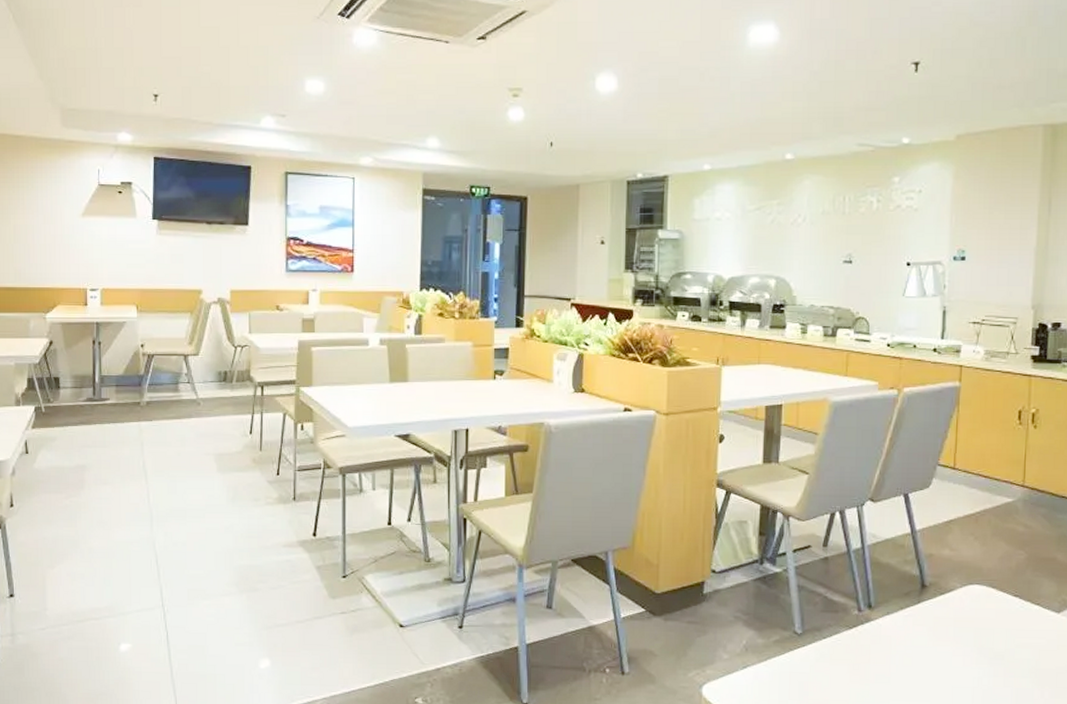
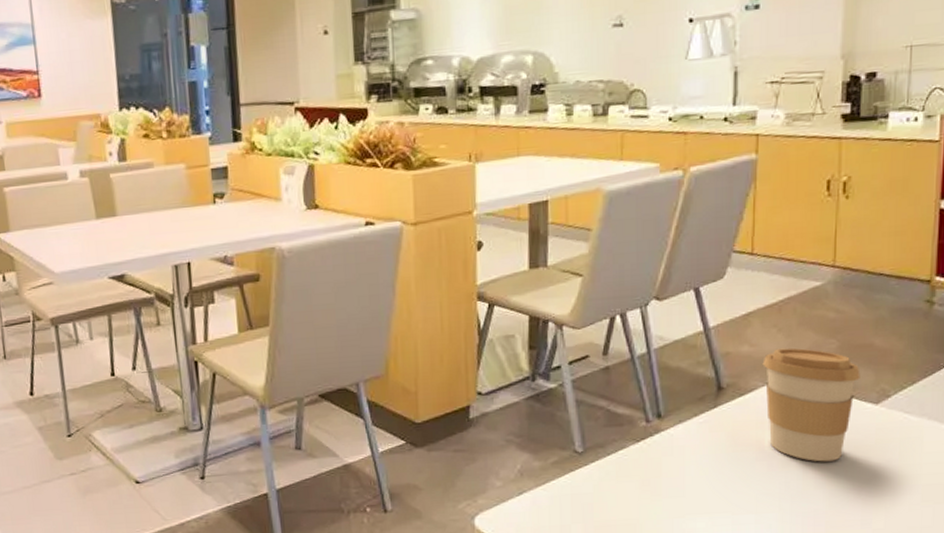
coffee cup: none [961,555,1045,662] -> present [762,348,860,462]

